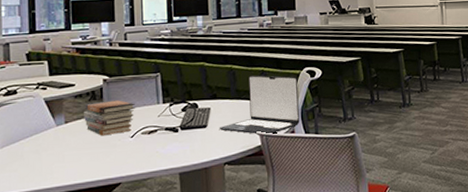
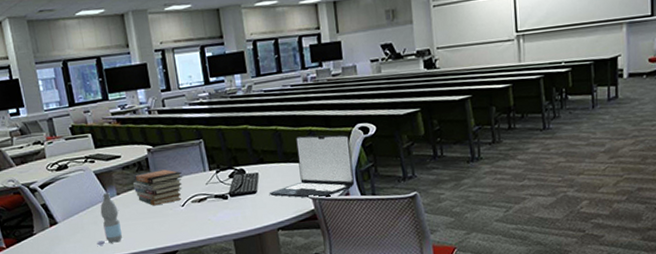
water bottle: none [35,121,65,176] -> present [96,193,123,246]

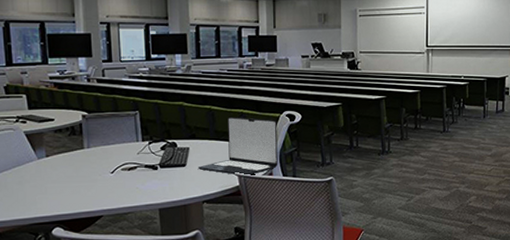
water bottle: present [96,193,123,246] -> none [19,154,48,206]
book stack: present [132,168,182,206] -> none [64,135,115,171]

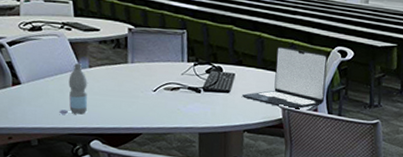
water bottle: none [19,154,48,206] -> present [59,63,88,115]

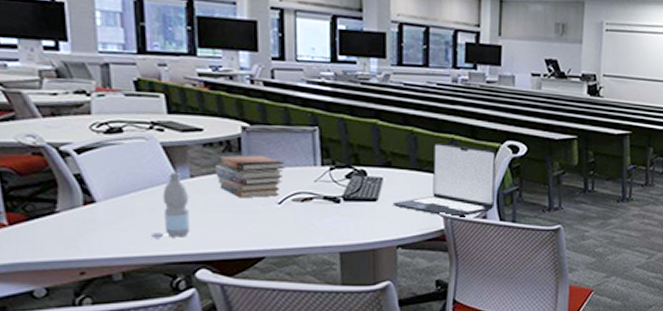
book stack: none [108,50,159,86] -> present [216,154,284,199]

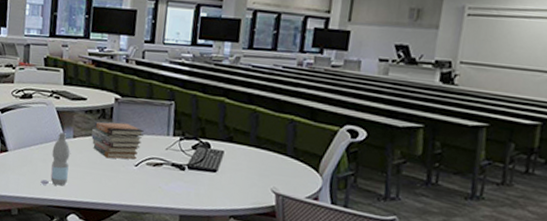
laptop: present [394,142,496,218] -> none [231,122,334,197]

